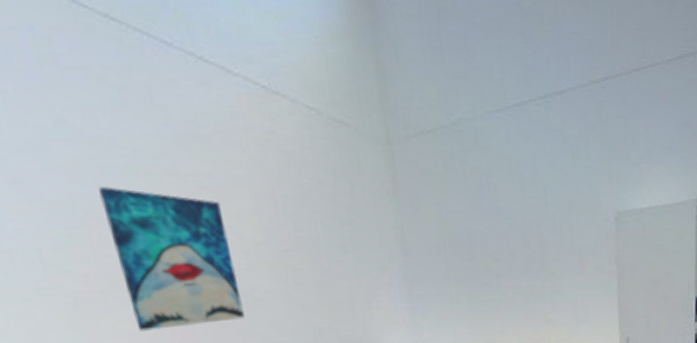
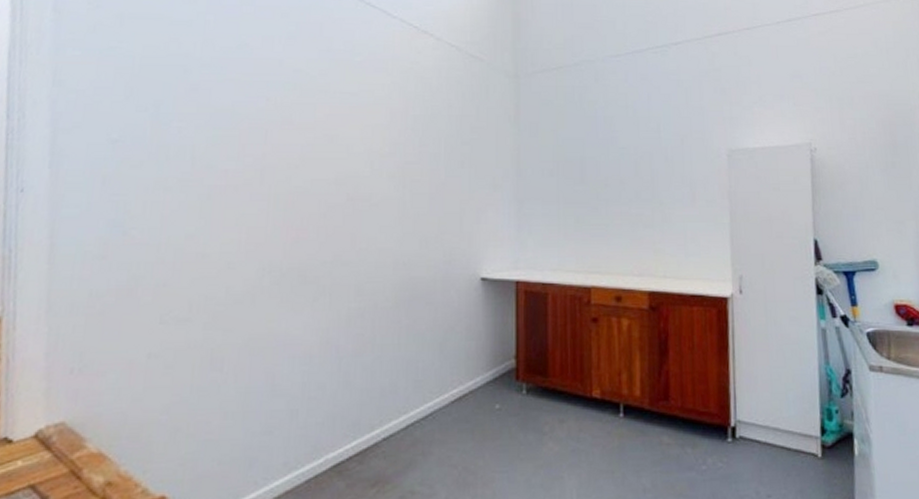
wall art: present [98,187,245,331] -> none [256,98,359,226]

